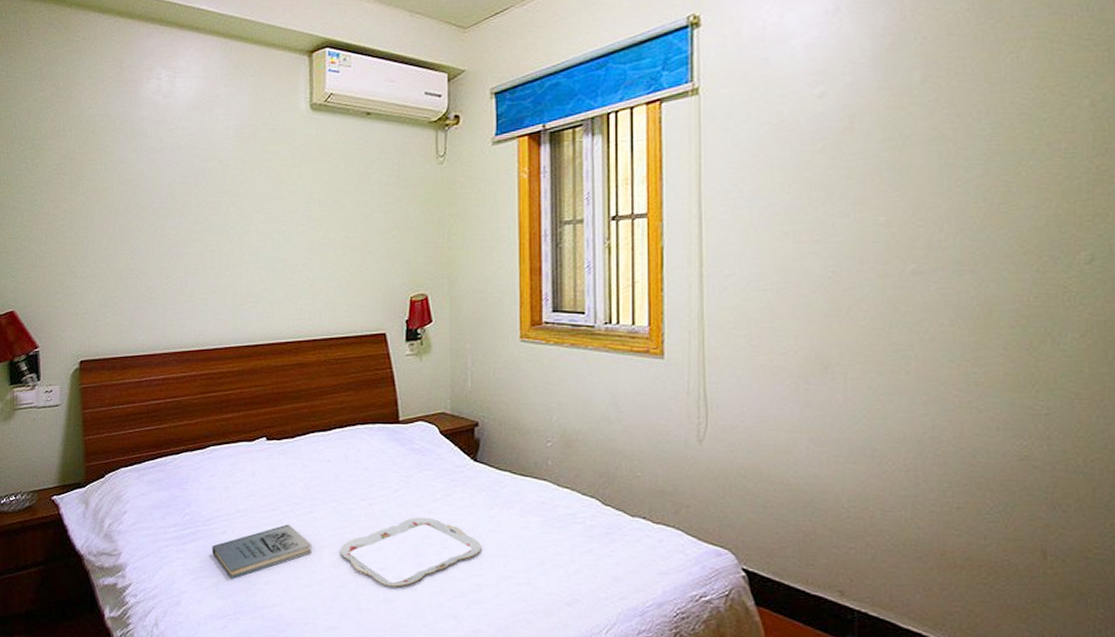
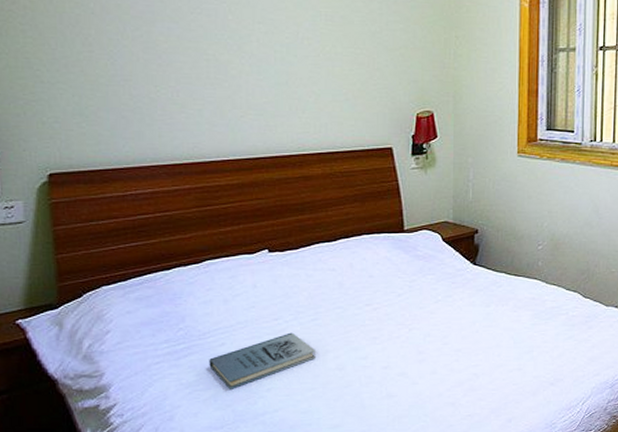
serving tray: present [340,517,482,587] -> none [344,317,478,383]

